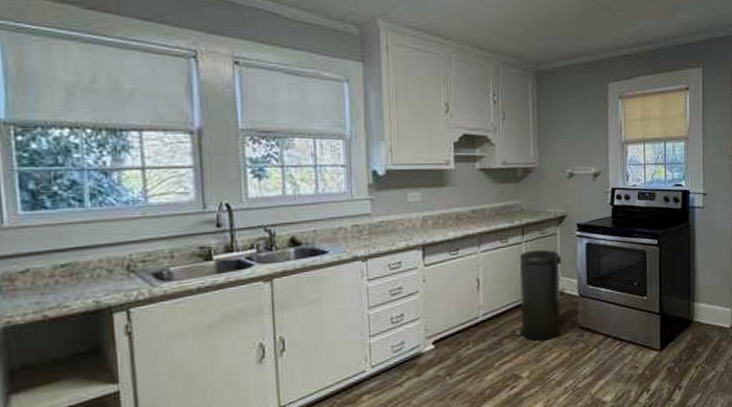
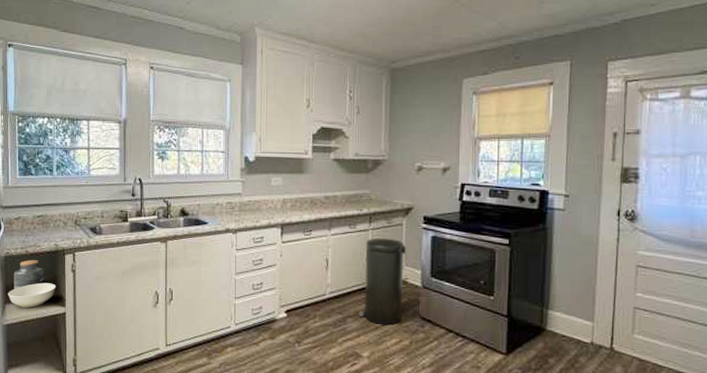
bowl: none [13,354,101,396] -> present [7,283,56,308]
jar: none [22,326,80,372] -> present [14,260,45,289]

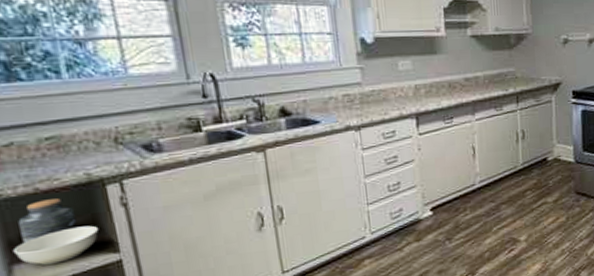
pedal bin: present [359,238,406,326] -> none [512,117,557,207]

